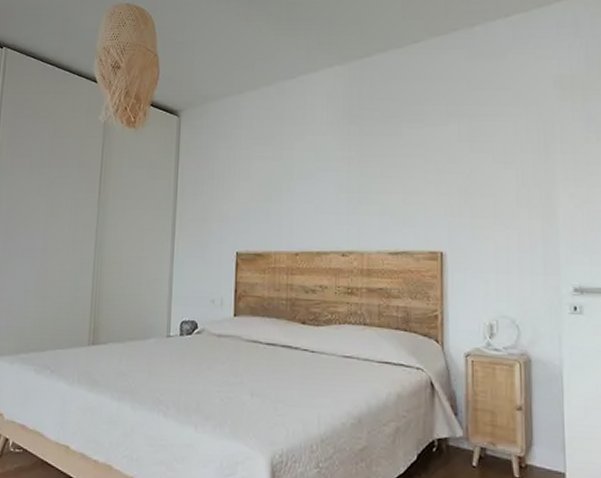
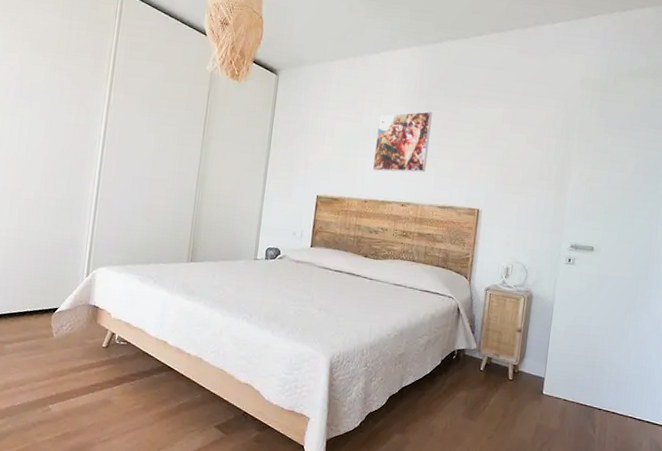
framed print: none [301,139,368,216] -> present [372,111,432,172]

